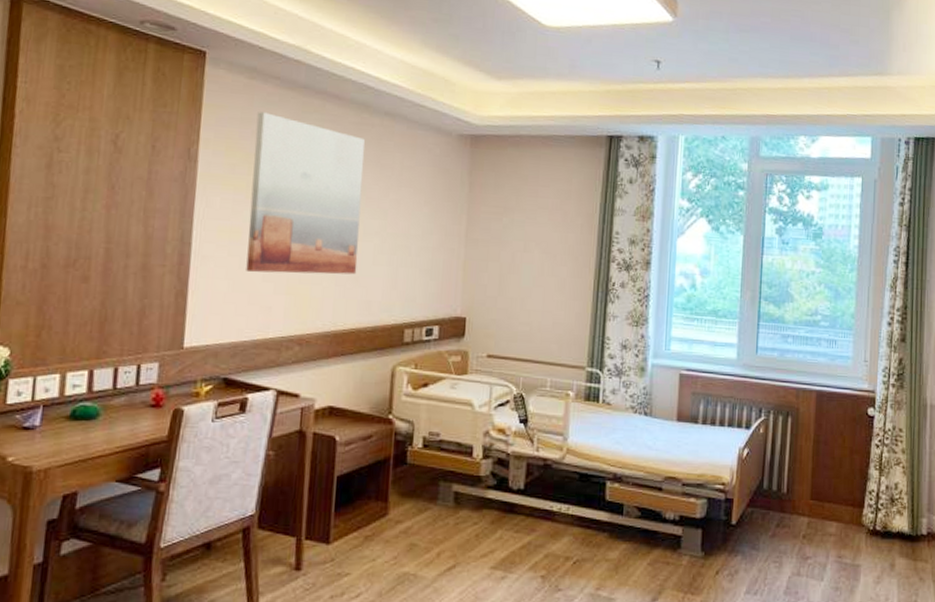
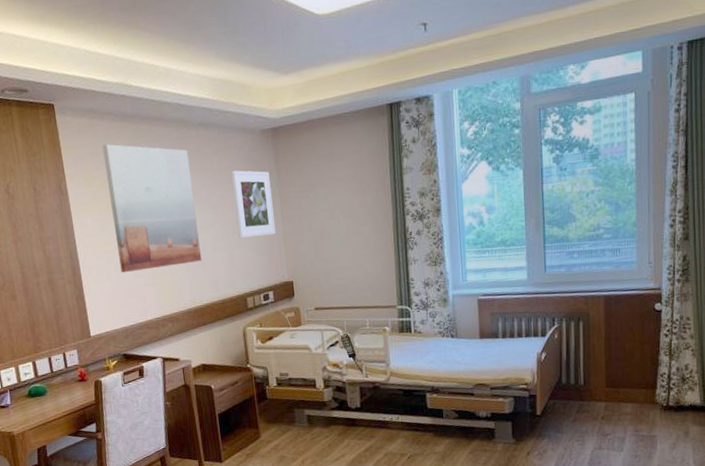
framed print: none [408,173,460,258] -> present [230,170,276,239]

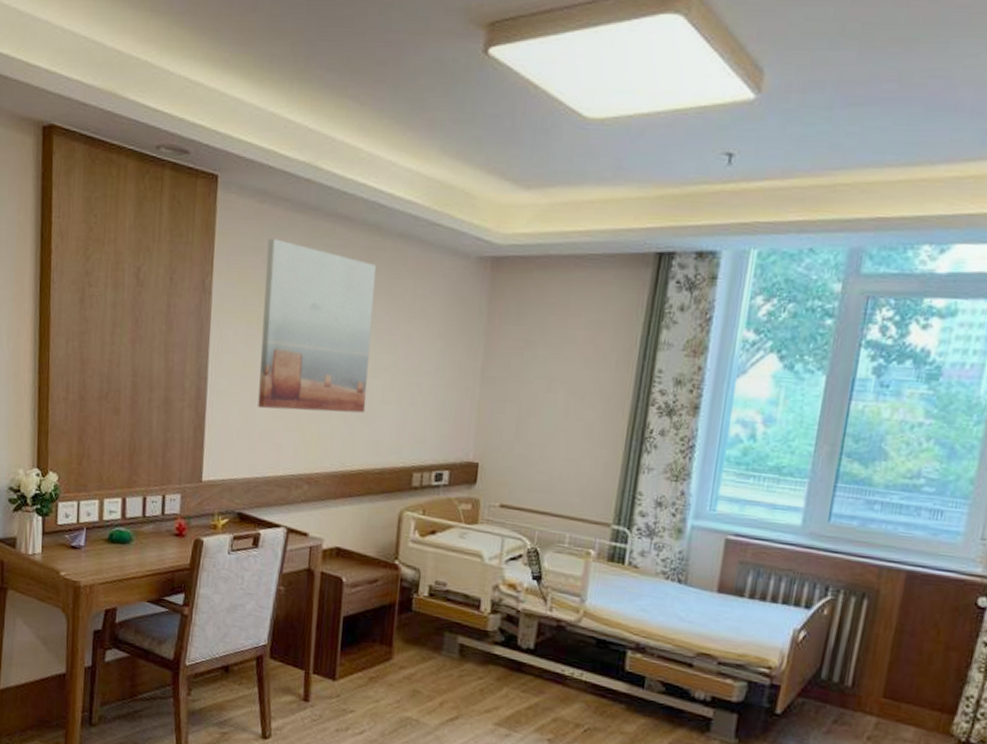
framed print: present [230,170,276,239] -> none [419,302,477,397]

